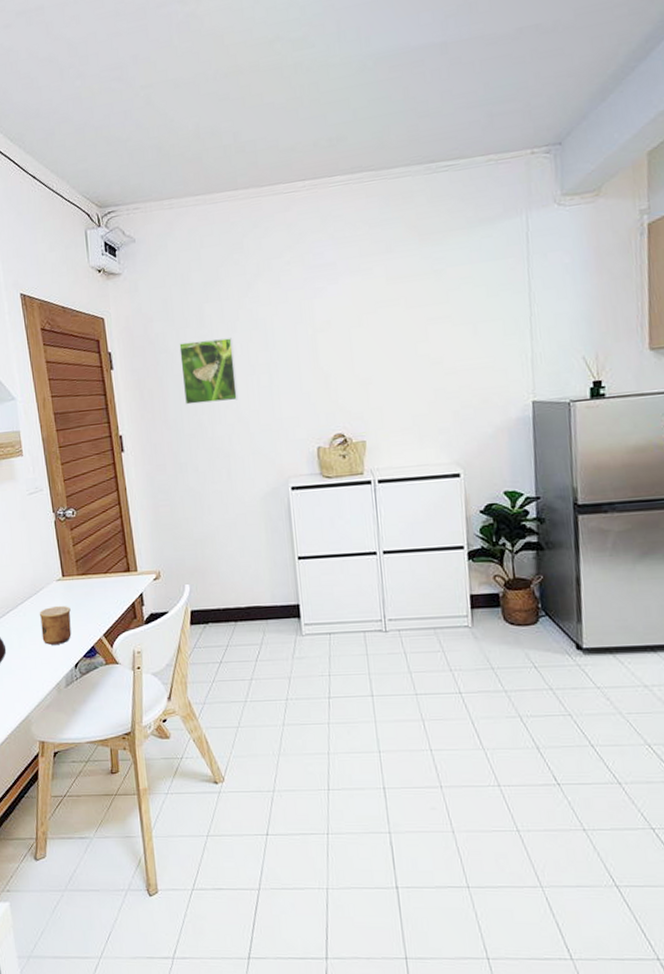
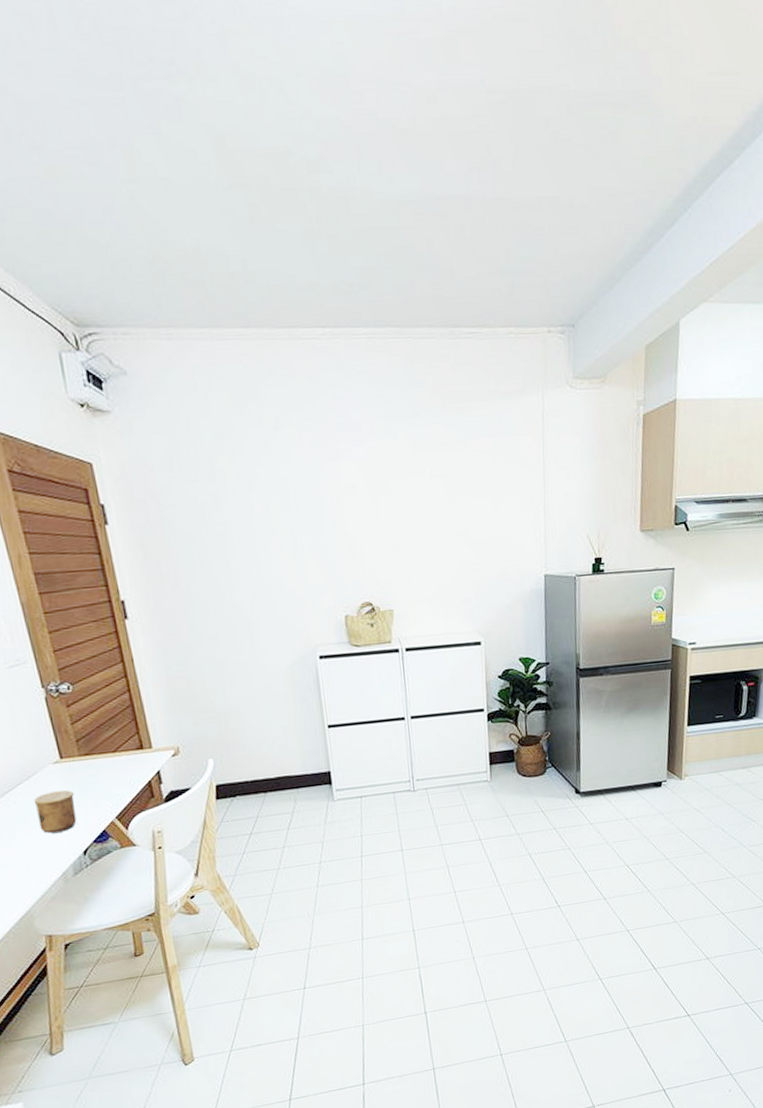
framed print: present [179,338,239,405] -> none [188,496,259,568]

